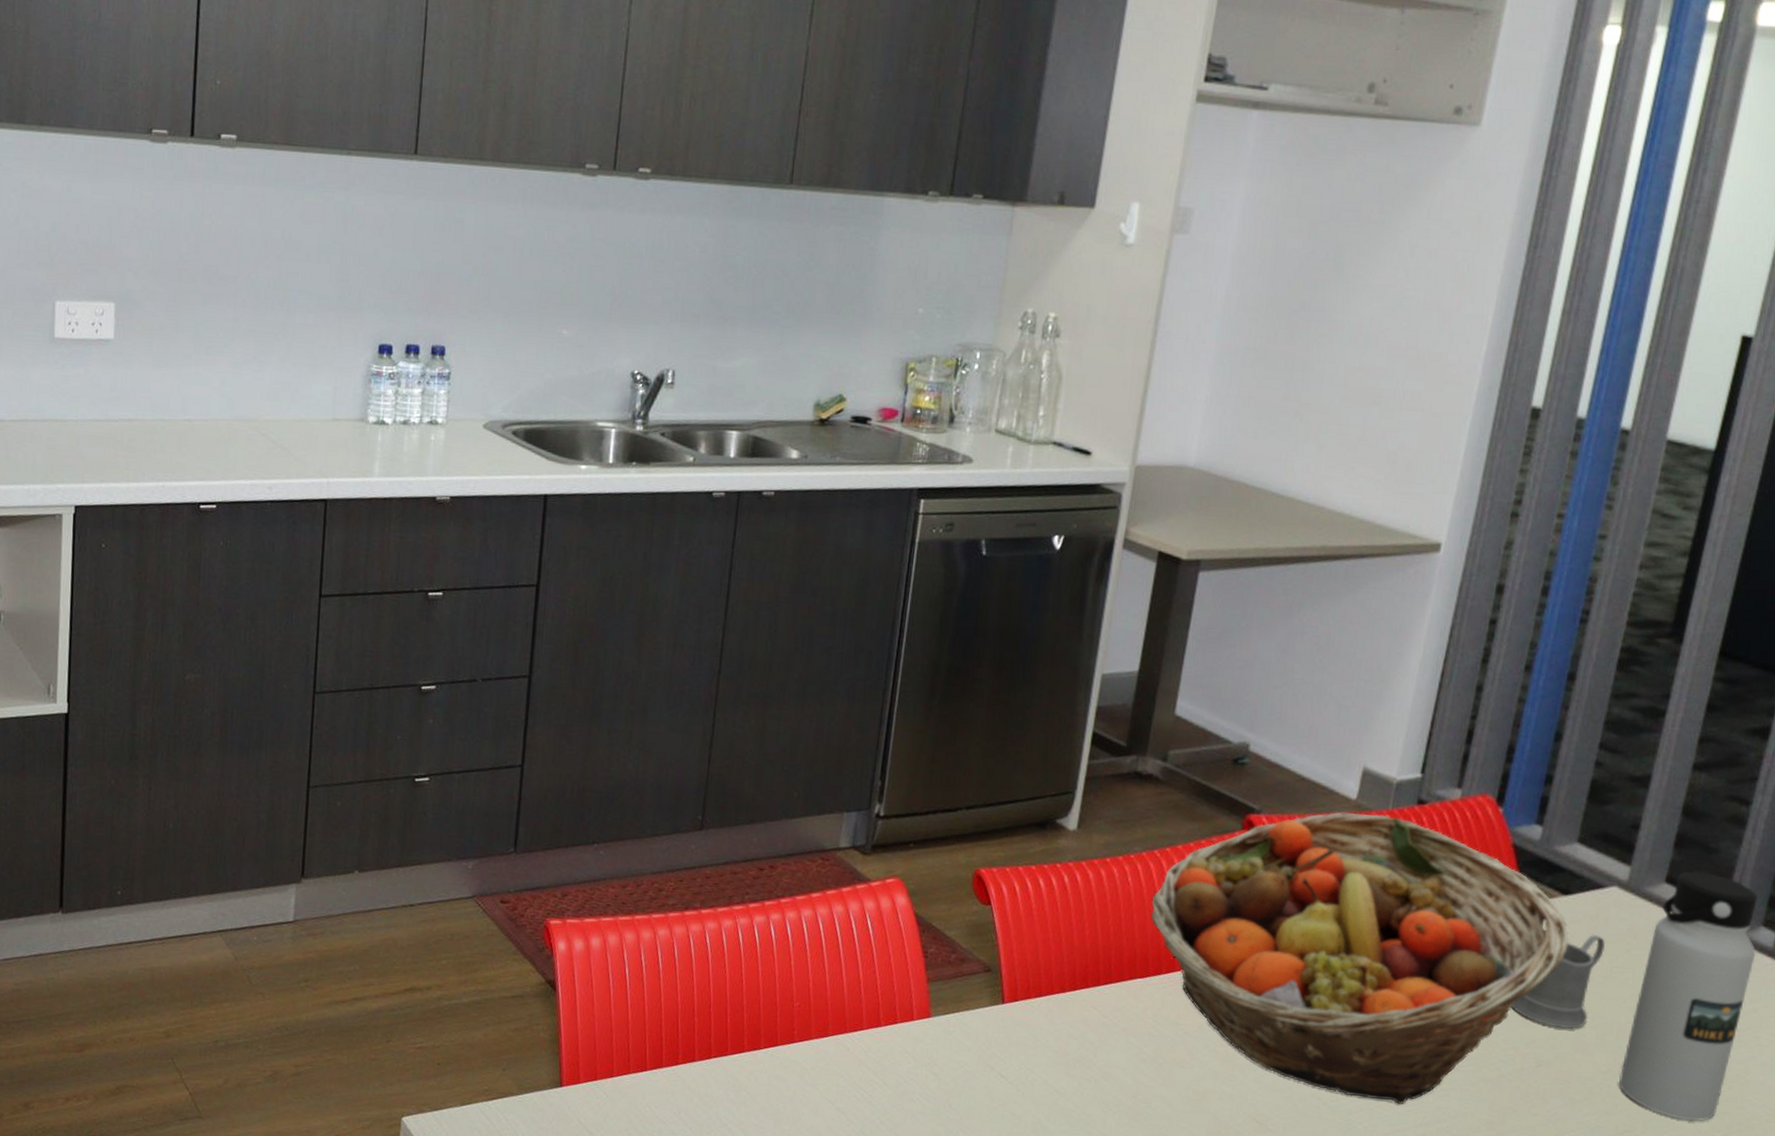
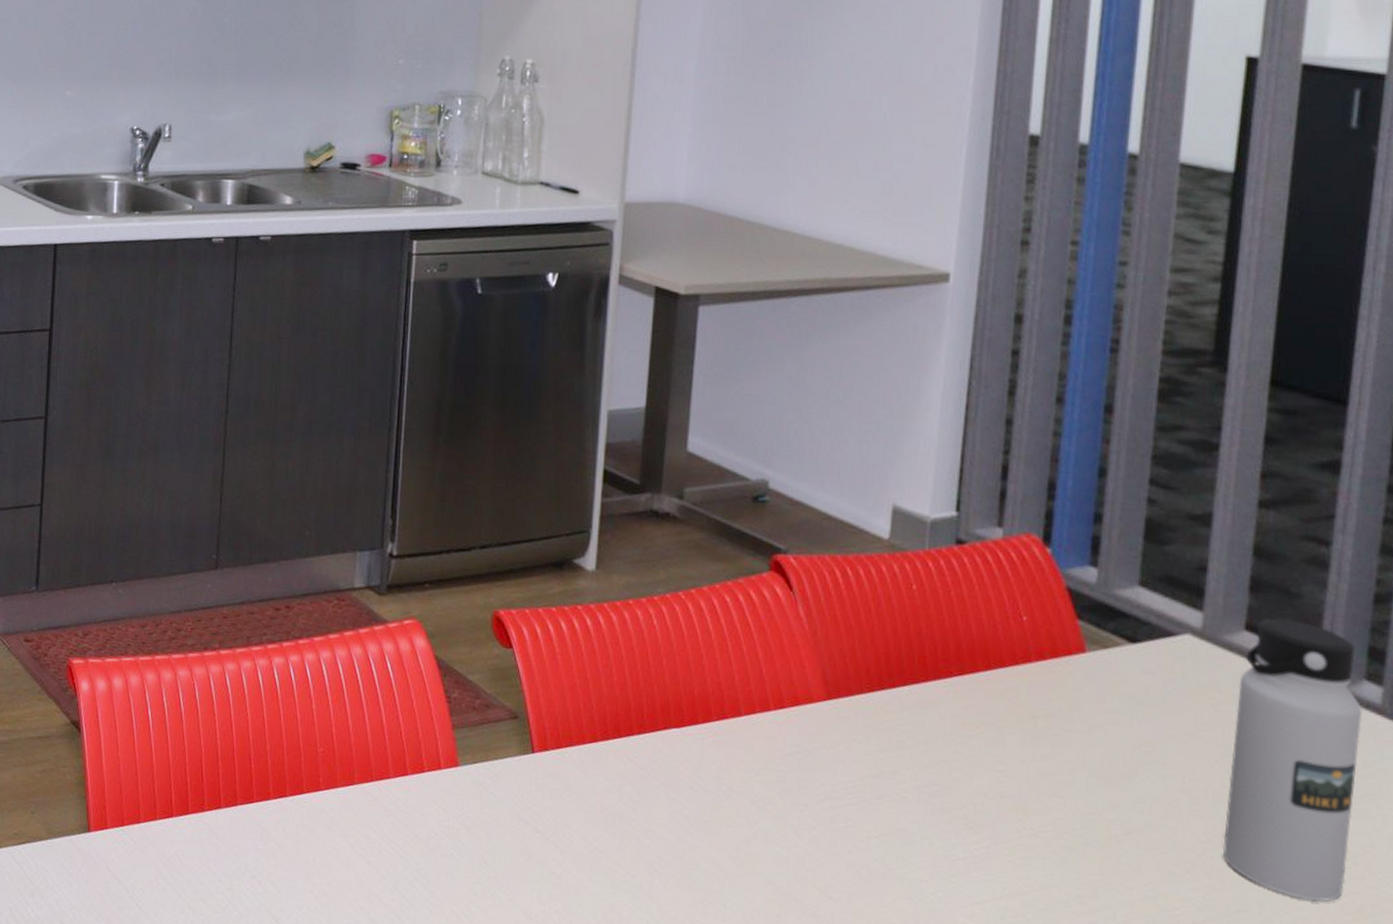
fruit basket: present [1150,811,1569,1104] -> none [680,552,1144,873]
mug: present [1510,935,1605,1030] -> none [1087,687,1185,793]

